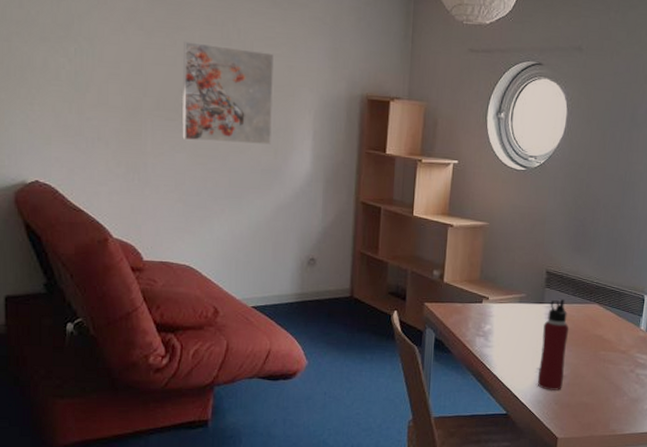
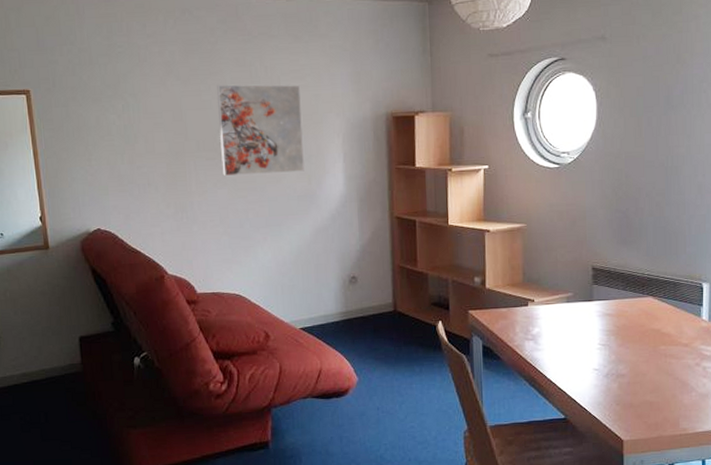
water bottle: present [537,298,570,391] -> none [594,294,624,392]

